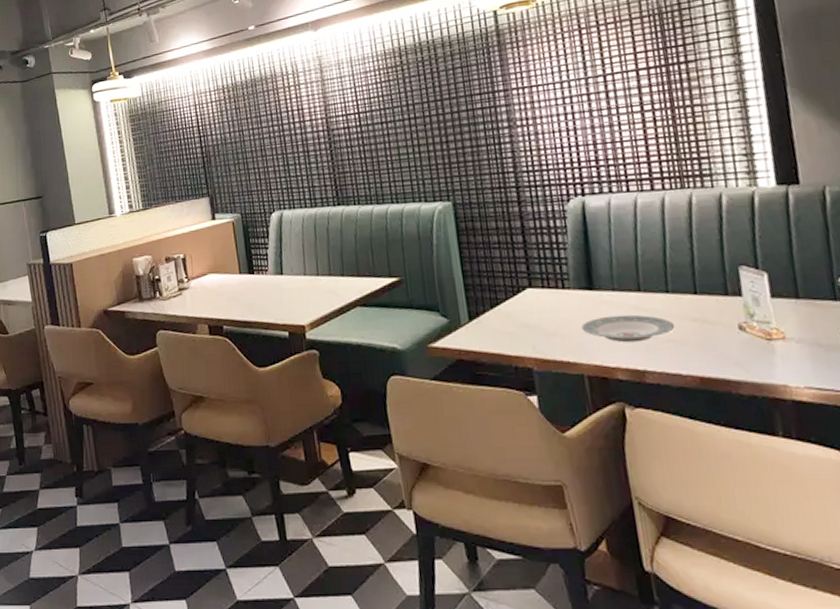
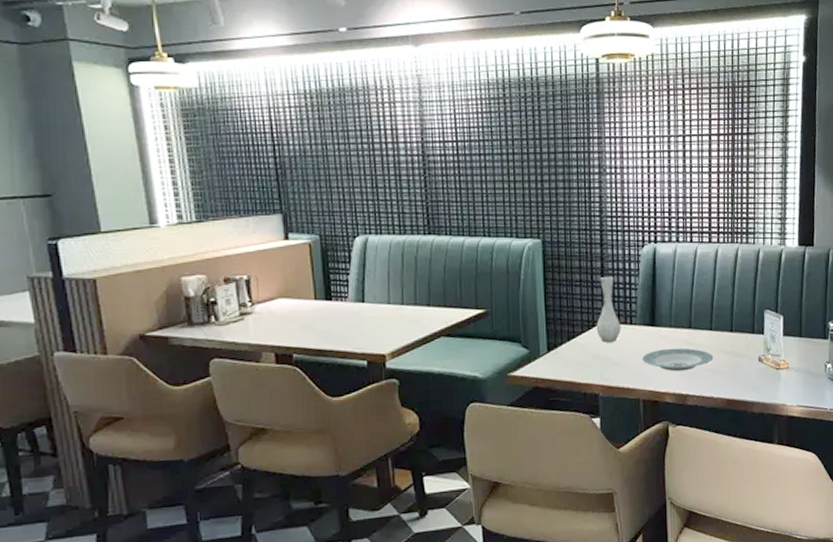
vase: none [521,236,552,310] -> present [596,276,621,342]

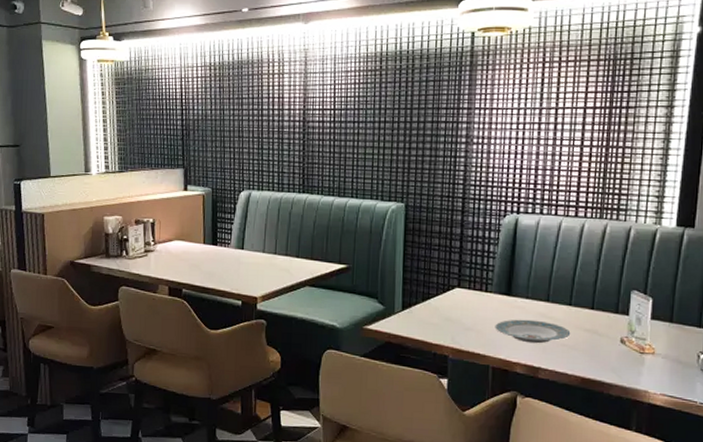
vase: present [596,276,621,342] -> none [451,242,476,307]

